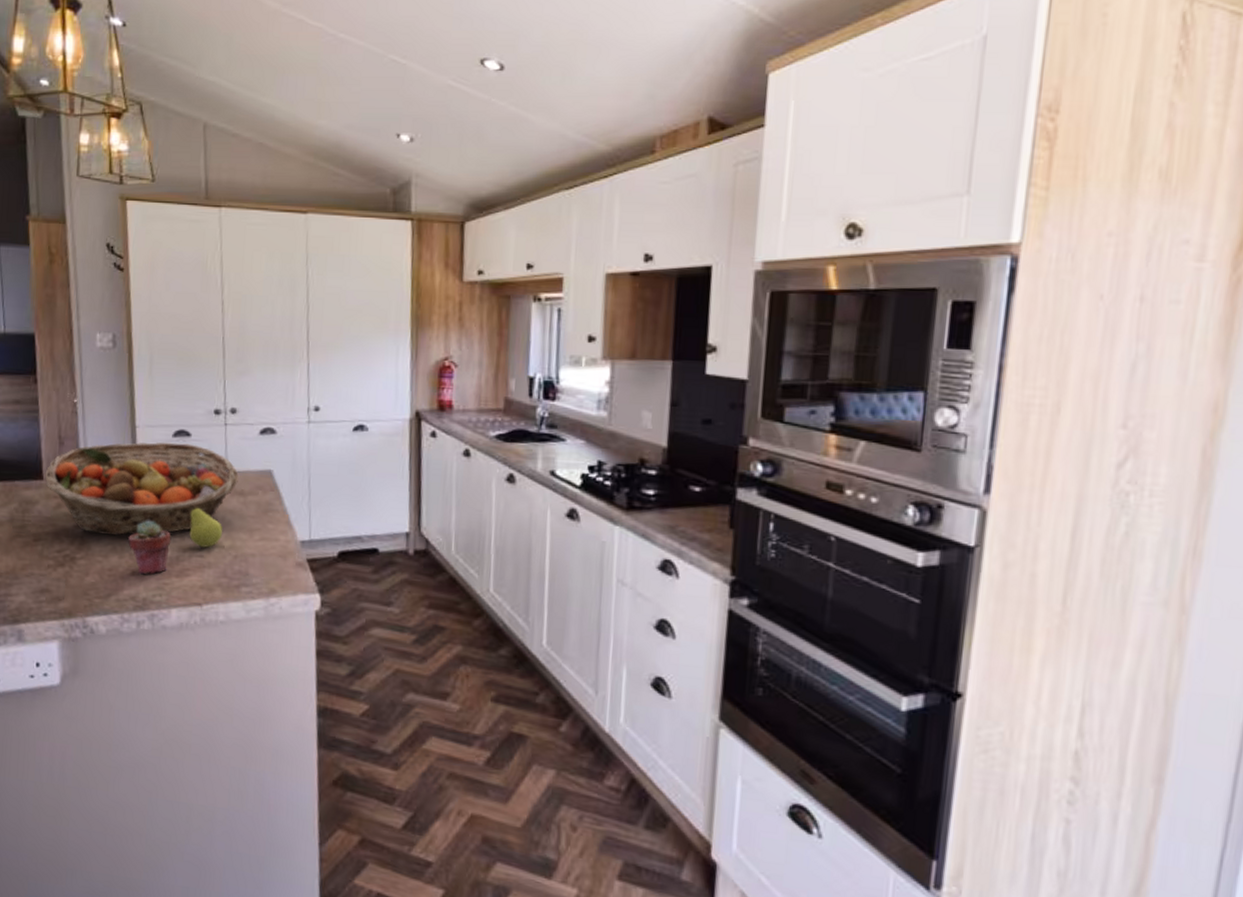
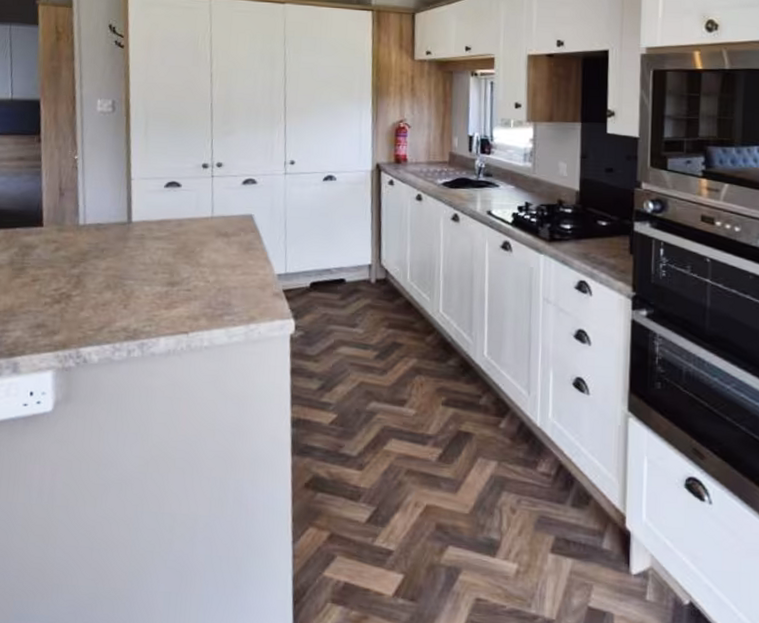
fruit basket: present [45,442,239,536] -> none [45,192,223,274]
potted succulent: present [128,520,172,574] -> none [121,260,162,308]
fruit: present [188,504,222,548] -> none [178,245,208,283]

